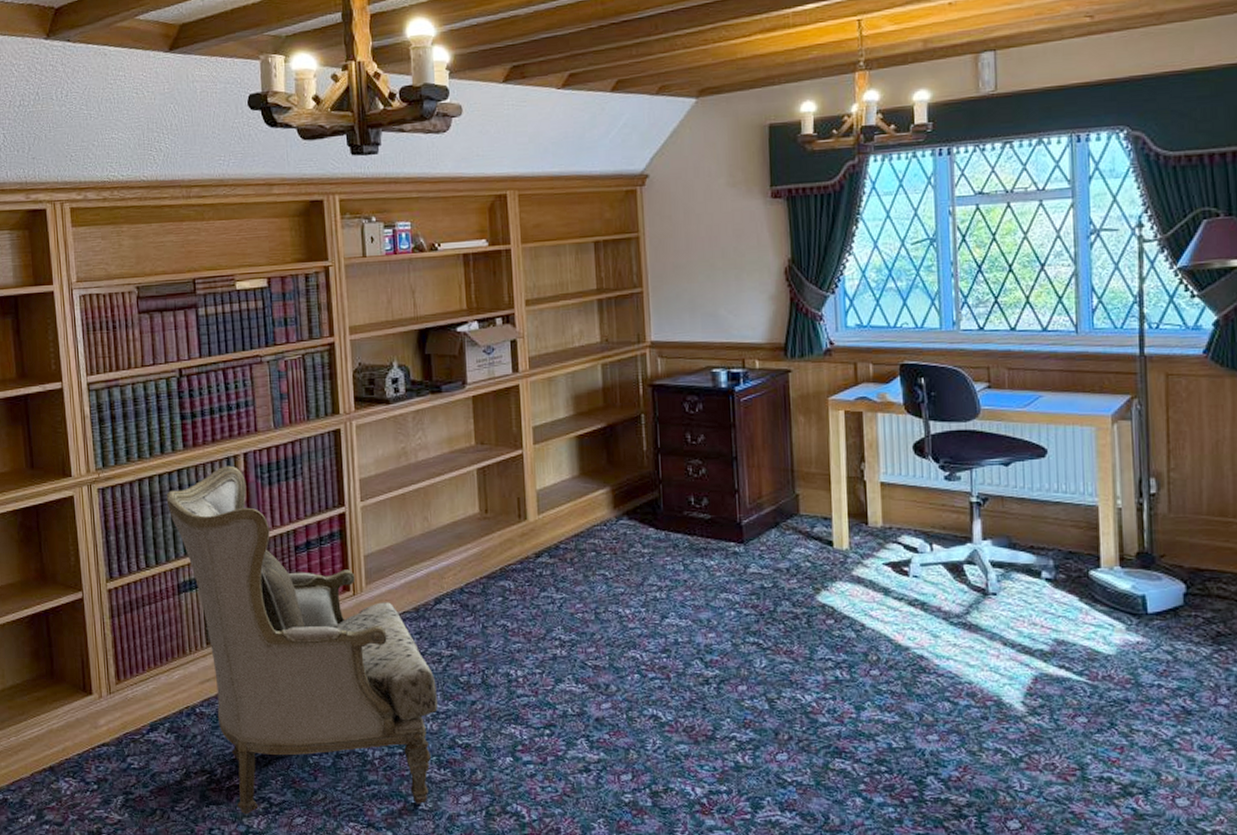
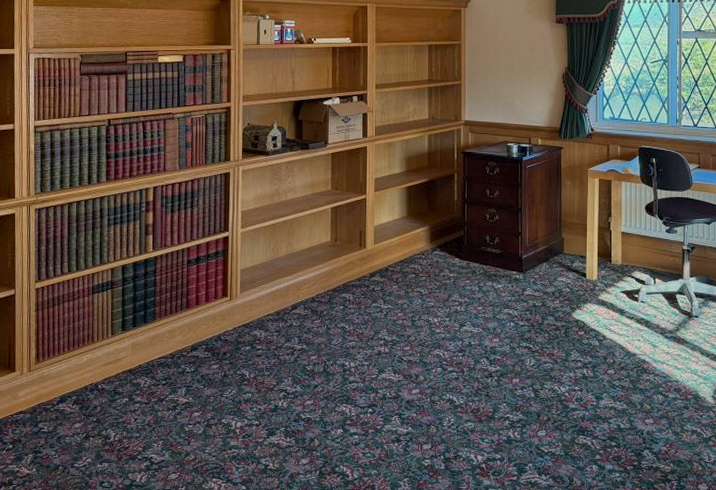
wingback chair: present [166,465,438,814] -> none [89,196,289,470]

